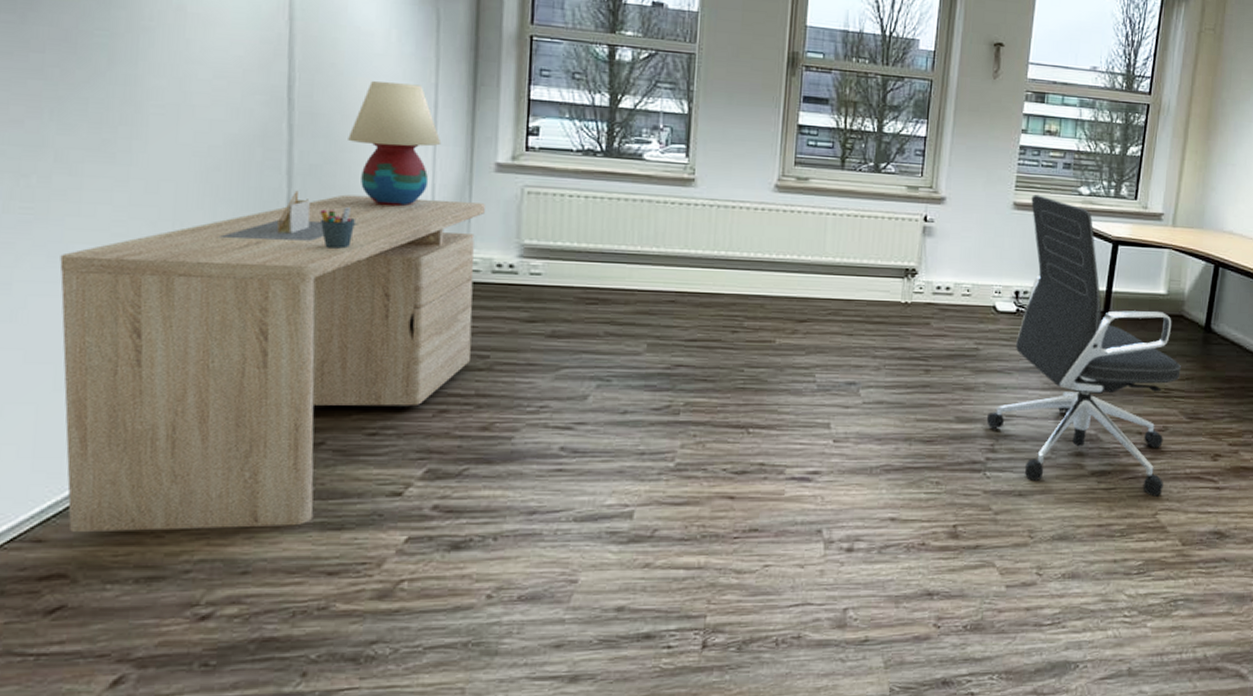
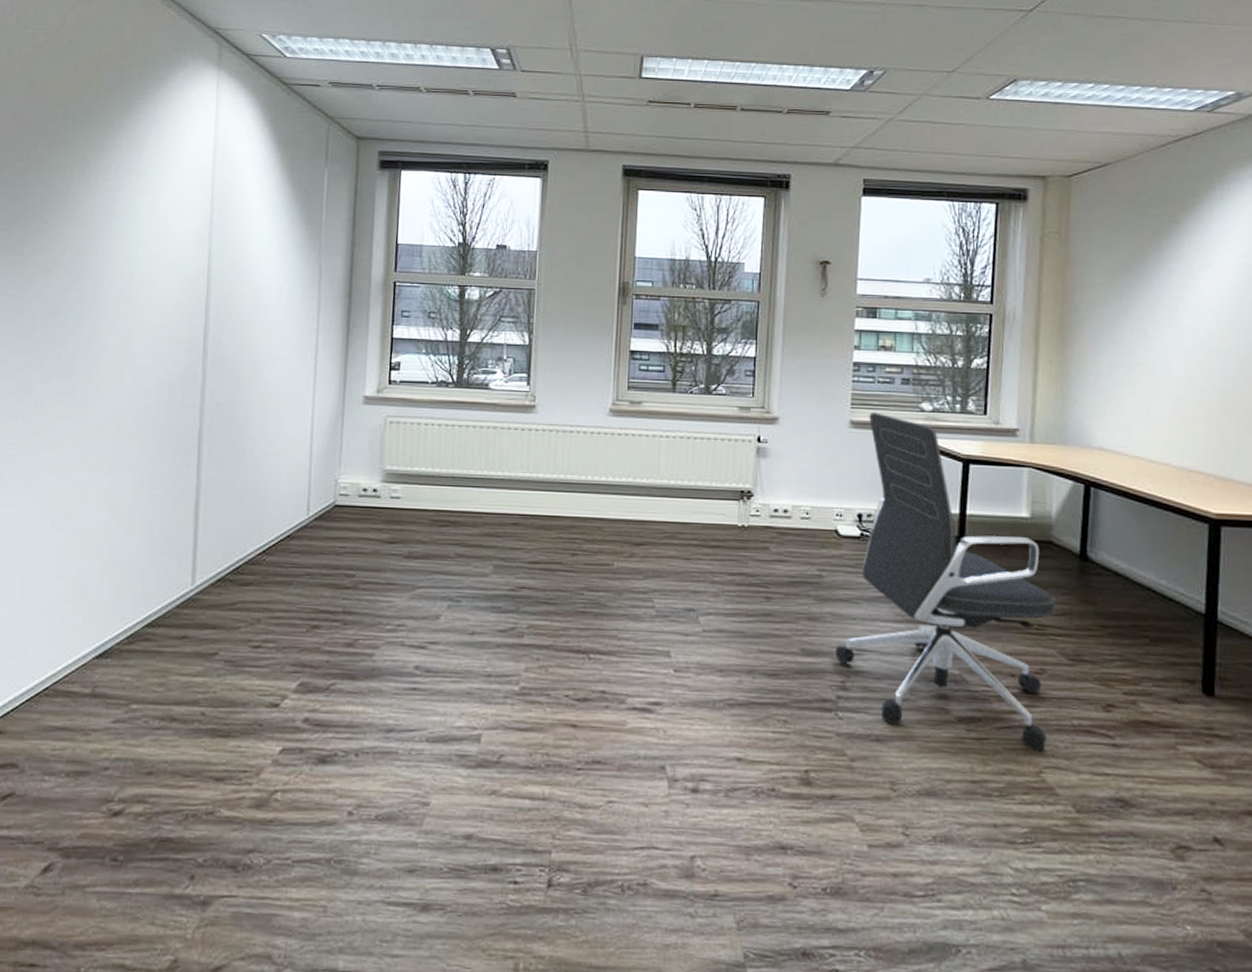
desk: present [59,194,485,532] -> none [22,427,354,731]
architectural model: present [218,190,358,241] -> none [146,425,252,469]
pen holder: present [320,207,355,249] -> none [223,439,250,476]
table lamp: present [348,81,442,207] -> none [247,329,320,438]

